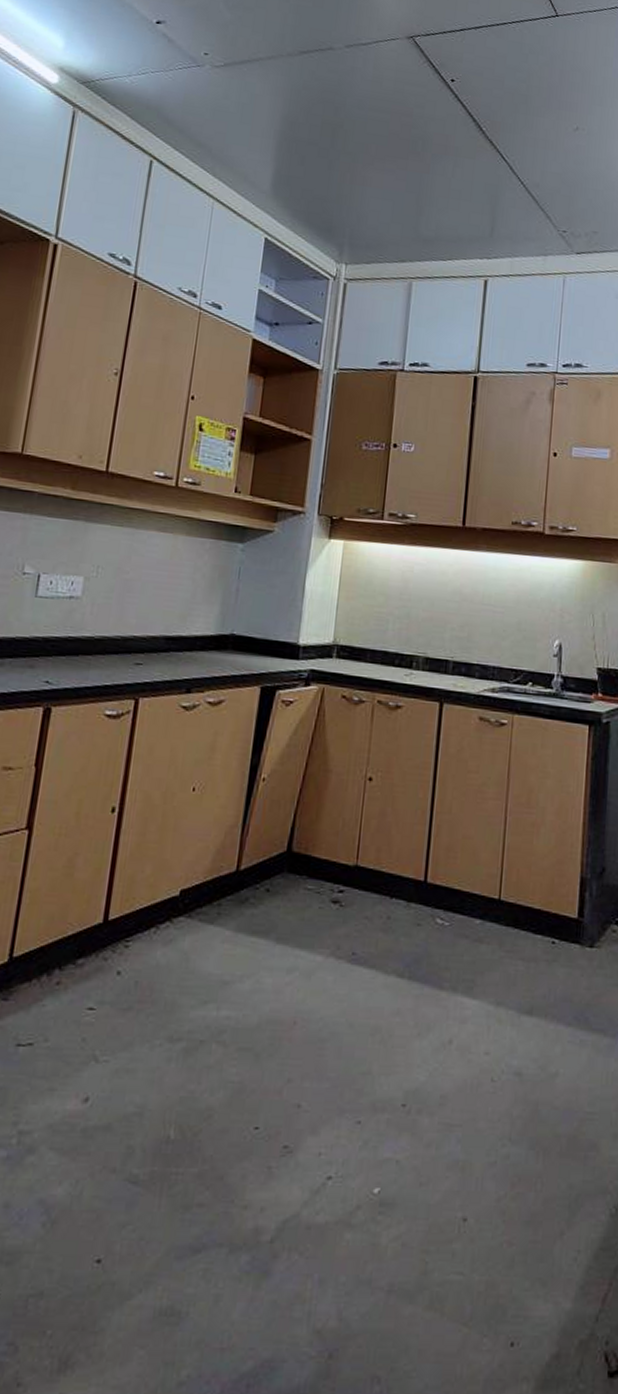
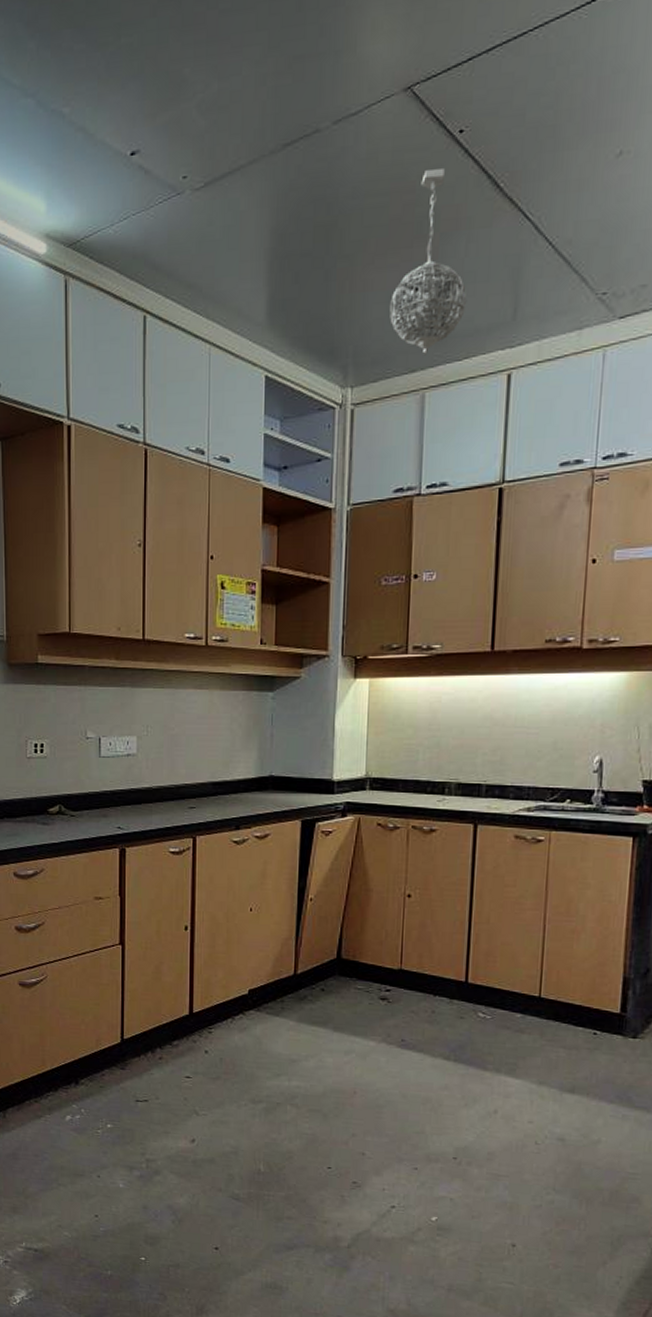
pendant light: none [384,102,453,250] -> present [390,169,467,355]

